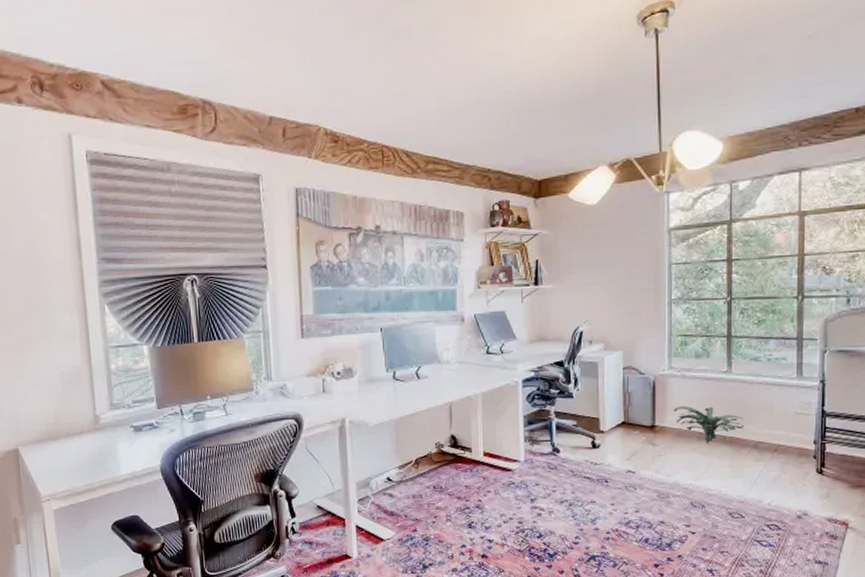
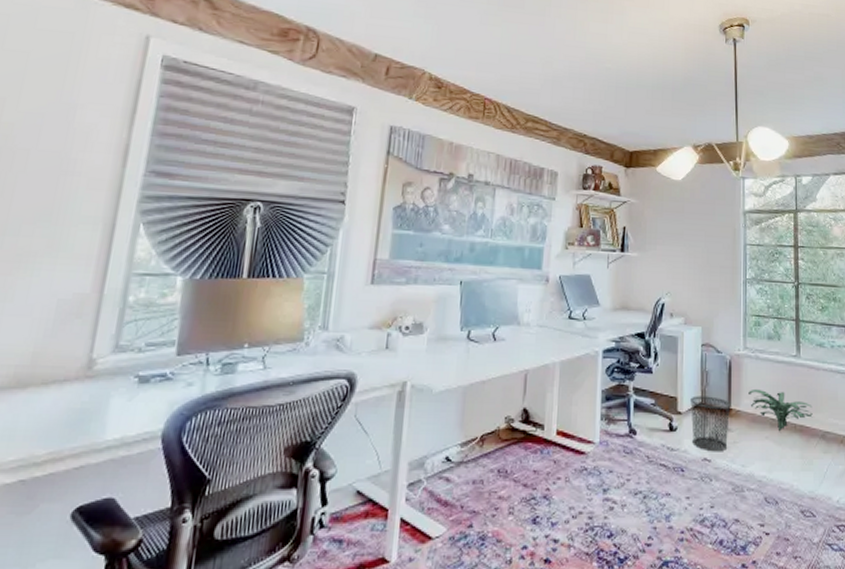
waste bin: none [613,415,654,465] -> present [690,396,730,452]

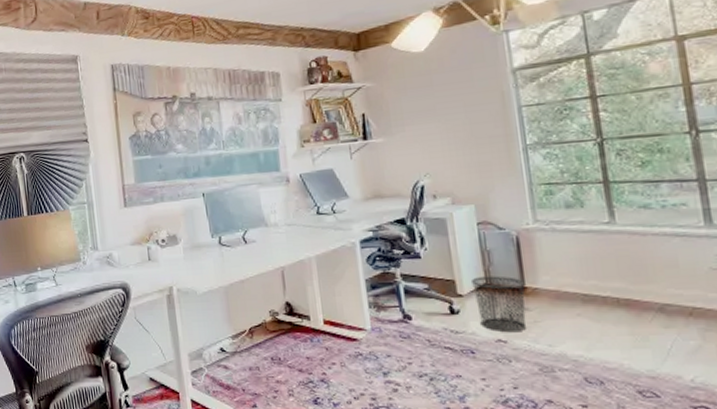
decorative plant: present [749,388,813,432] -> none [547,263,643,308]

